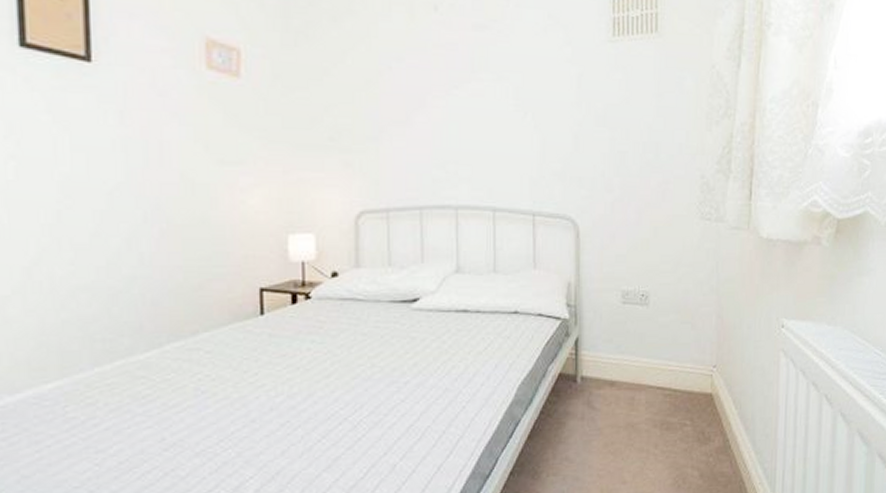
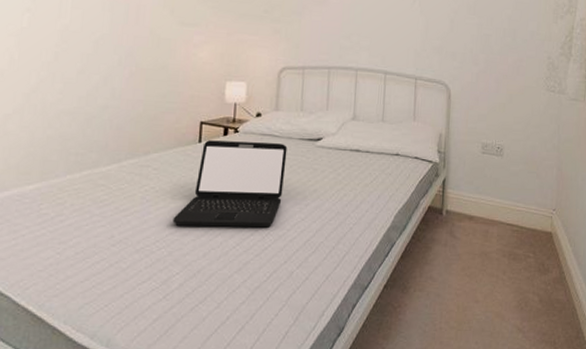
laptop: none [238,309,376,422] -> present [172,140,288,228]

